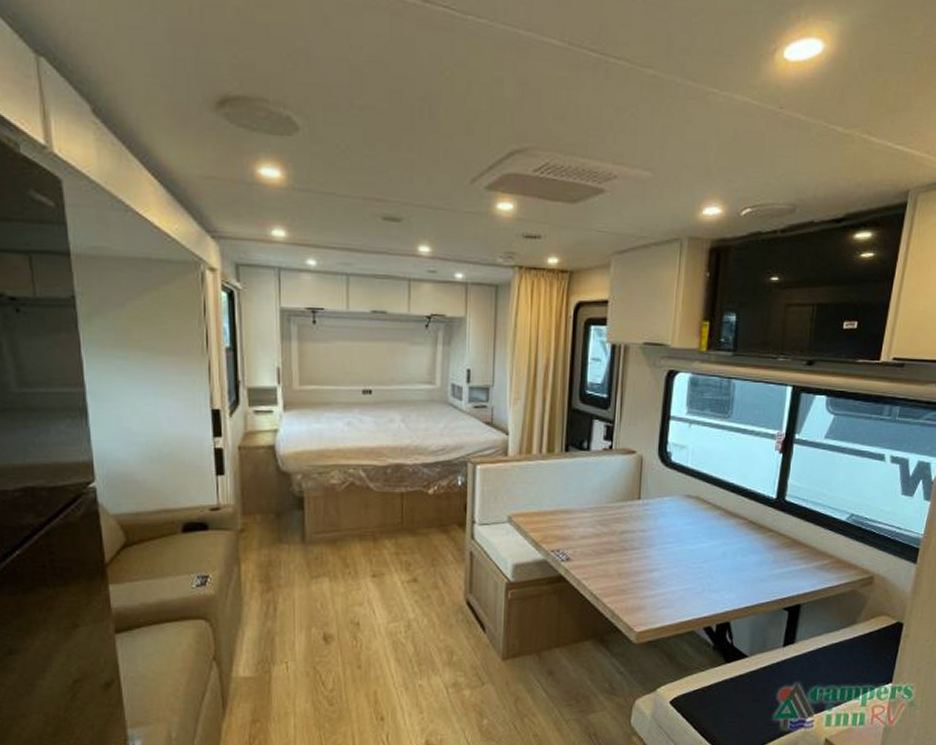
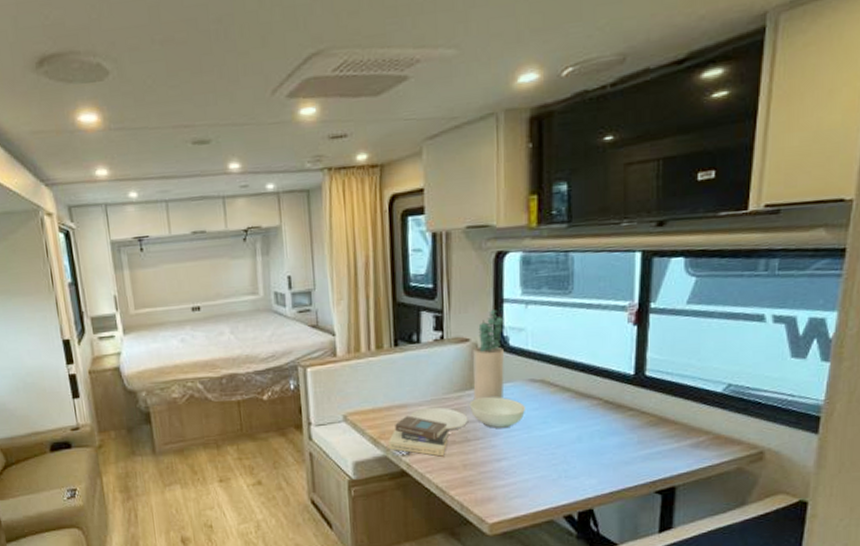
books: none [548,521,609,564] -> present [387,416,450,457]
plate: none [572,514,627,538] -> present [409,407,468,430]
bowl: none [629,509,680,541] -> present [469,397,525,429]
vase: none [634,421,669,512] -> present [473,305,504,400]

